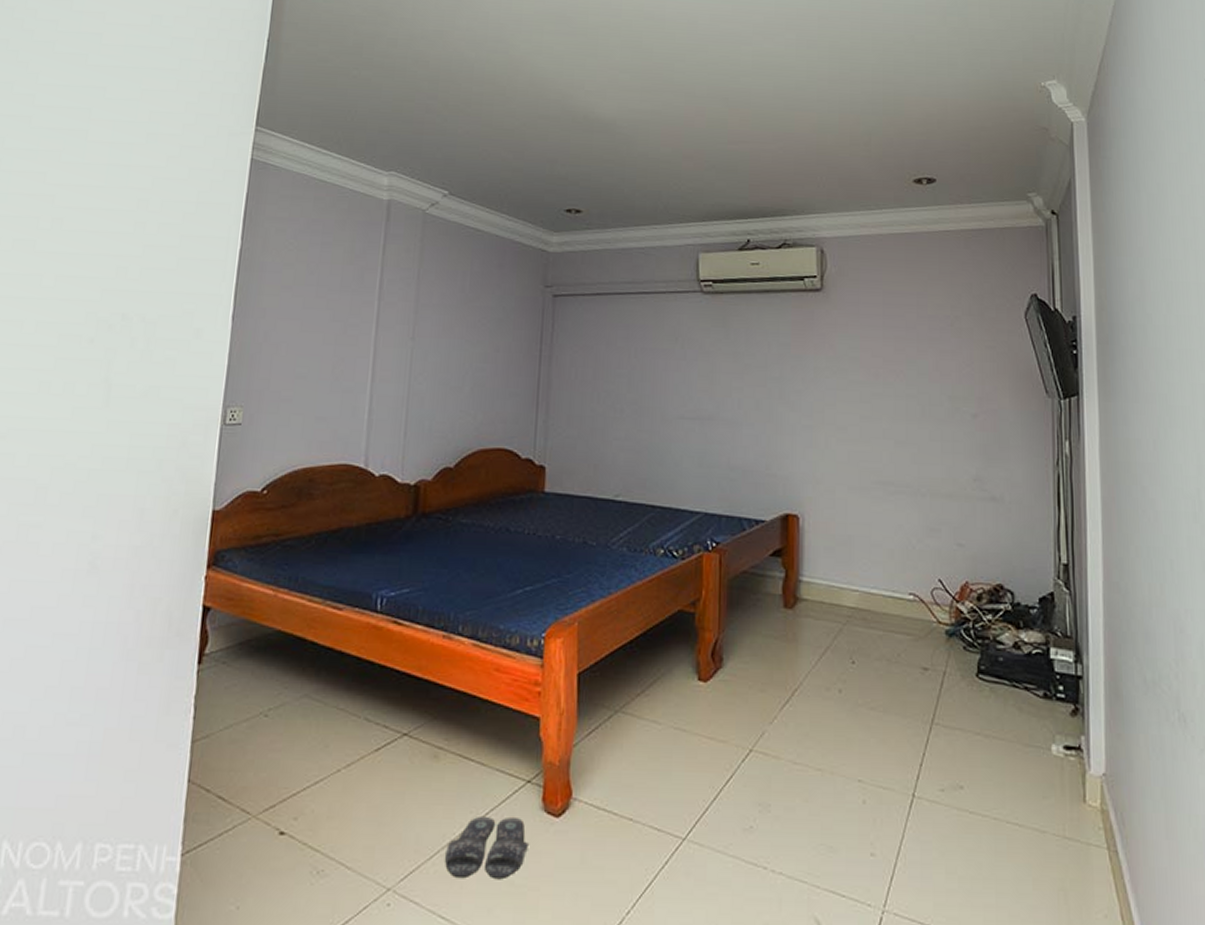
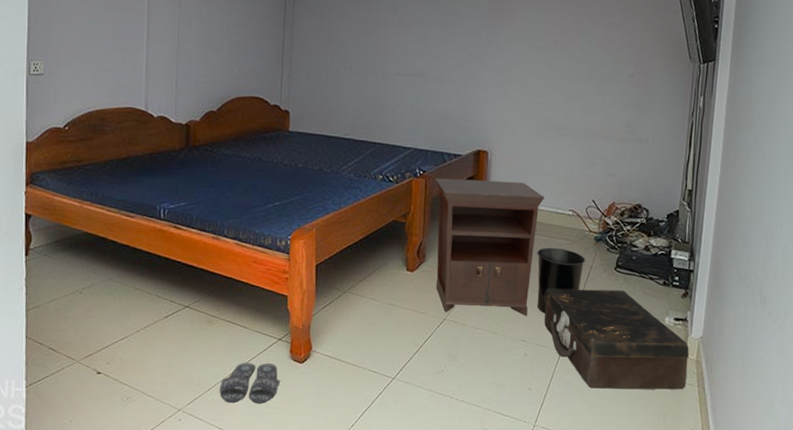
nightstand: none [732,552,877,745] -> present [435,178,545,316]
waste bin: none [871,645,935,740] -> present [537,247,585,313]
suitcase: none [884,704,1091,855] -> present [544,289,690,390]

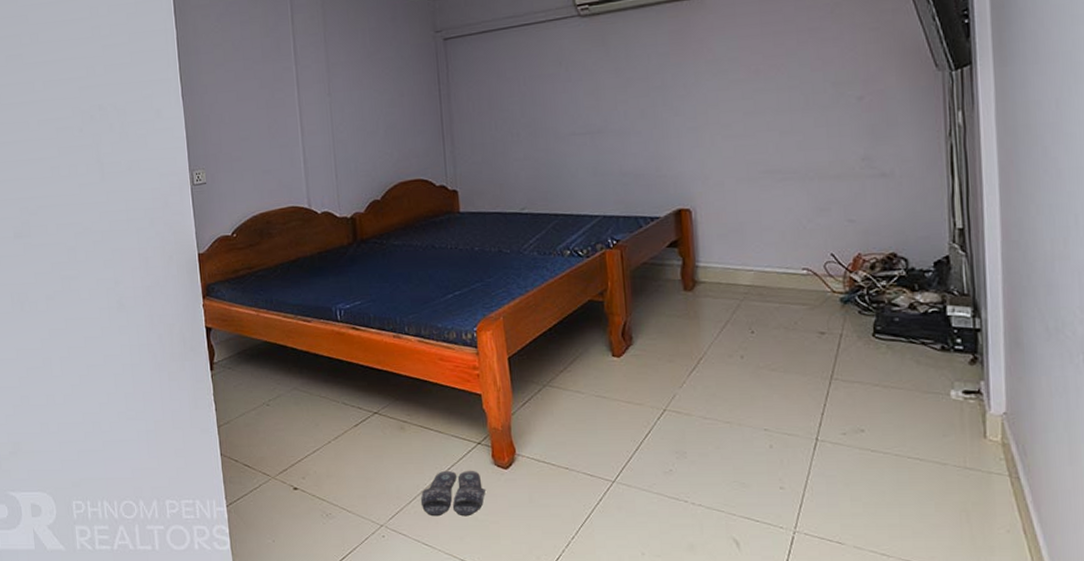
nightstand: present [435,178,545,316] -> none [632,241,770,401]
waste bin: present [537,247,585,313] -> none [768,315,832,396]
suitcase: present [544,289,690,390] -> none [785,361,993,484]

